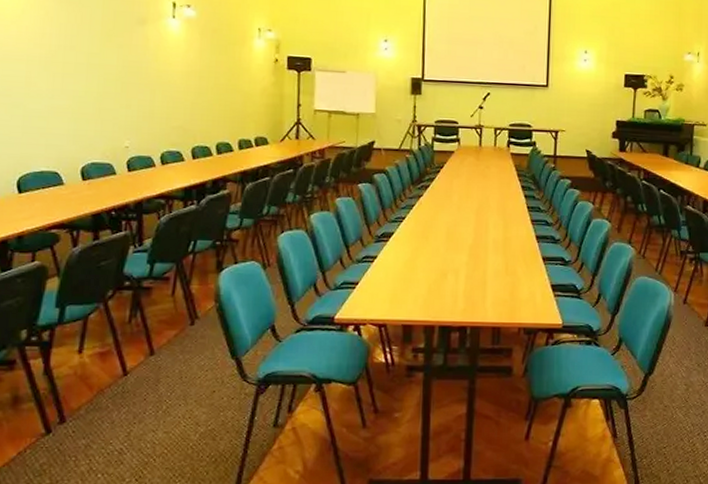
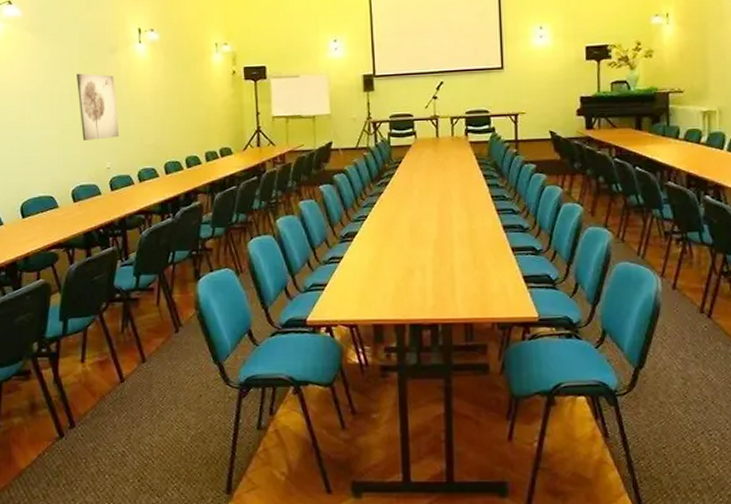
wall art: none [96,42,143,116] -> present [77,73,120,140]

